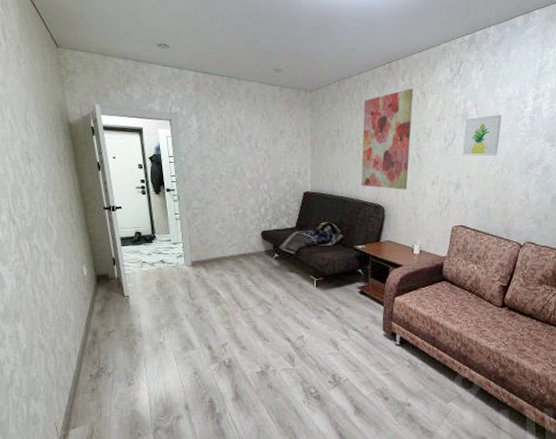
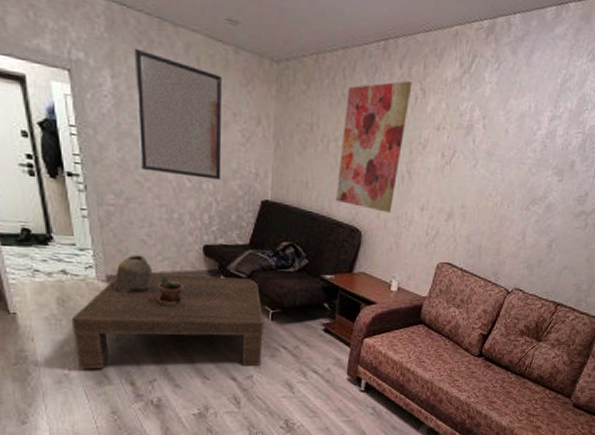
coffee table: none [166,254,310,338] -> present [71,273,264,370]
ceramic vessel: none [197,244,225,275] -> present [114,255,153,294]
home mirror: none [212,99,273,181] -> present [134,48,222,180]
potted plant: none [228,254,247,282] -> present [158,270,183,307]
wall art: present [462,114,502,156] -> none [460,132,512,184]

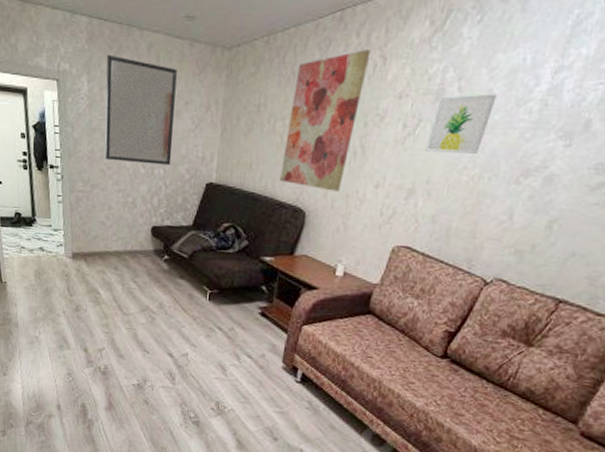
coffee table: present [71,273,264,370] -> none [43,251,202,345]
ceramic vessel: present [114,255,153,294] -> none [77,235,109,269]
potted plant: present [158,270,183,307] -> none [111,249,132,283]
wall art: none [460,132,512,184] -> present [425,93,497,154]

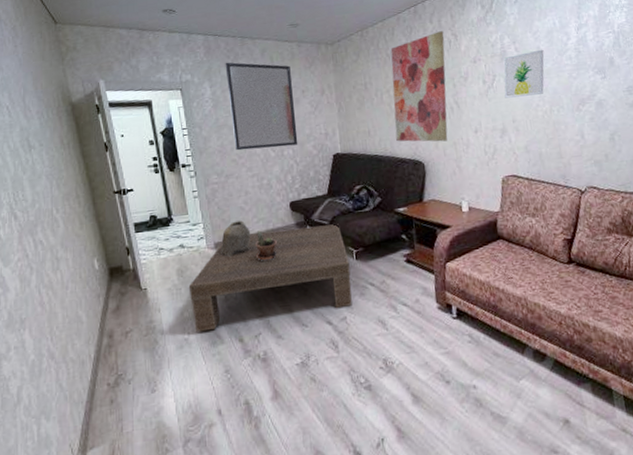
coffee table: none [43,251,202,345] -> present [188,224,352,332]
ceramic vessel: none [77,235,109,269] -> present [220,220,251,257]
potted plant: none [111,249,132,283] -> present [256,230,277,262]

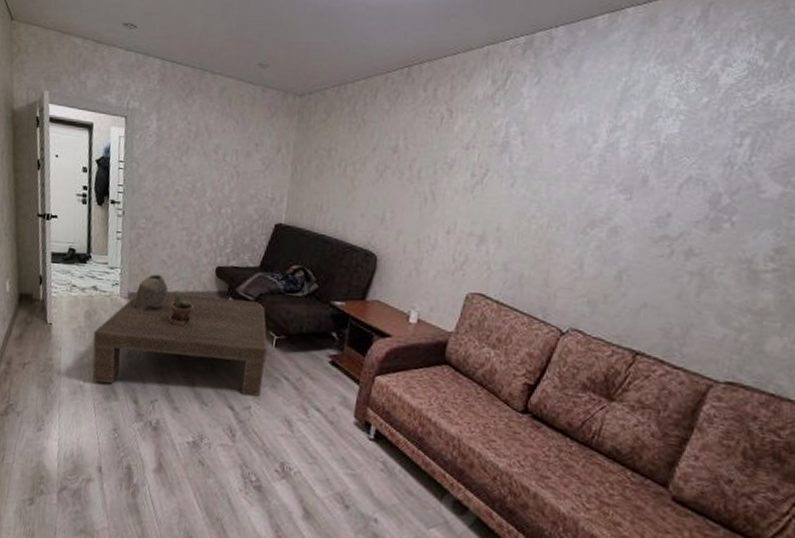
home mirror: present [225,62,298,151] -> none [170,95,249,205]
wall art: present [390,31,448,142] -> none [351,103,438,236]
wall art: present [504,49,544,98] -> none [494,148,559,204]

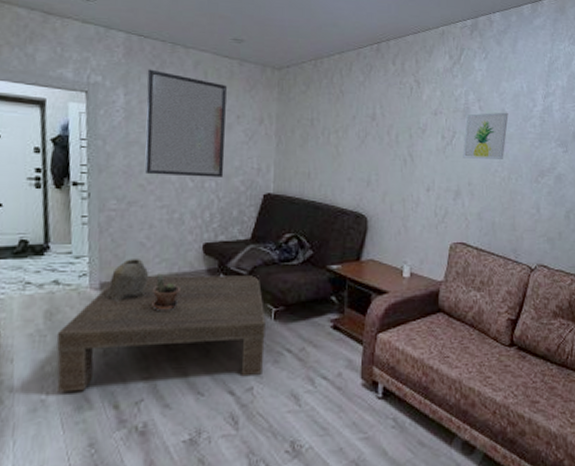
home mirror: none [170,95,249,205] -> present [144,69,227,178]
wall art: none [494,148,559,204] -> present [463,112,509,159]

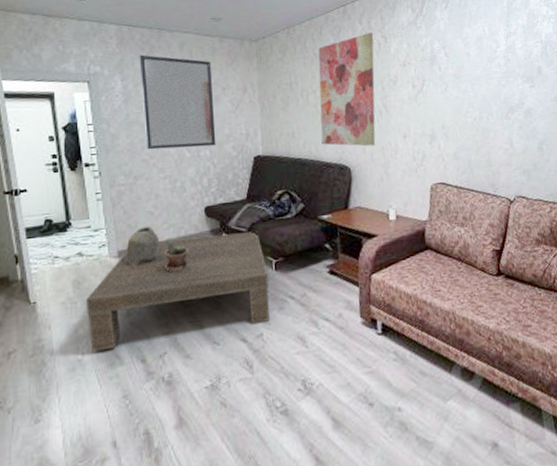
wall art: none [339,75,406,196] -> present [318,32,376,147]
wall art: present [463,112,509,159] -> none [433,55,474,104]

